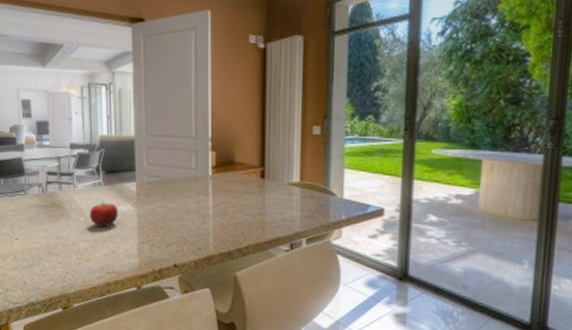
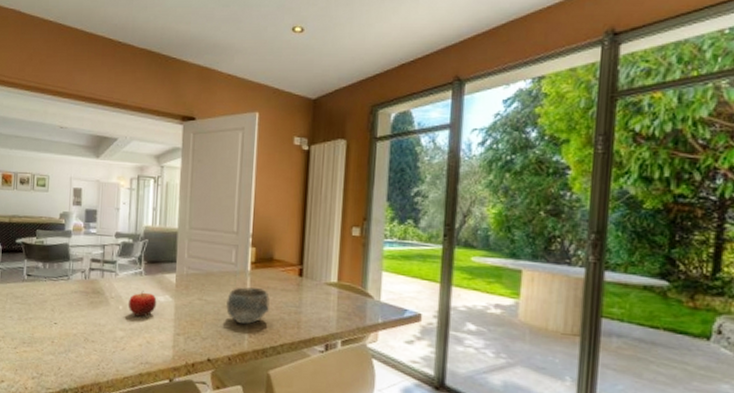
bowl: none [189,192,233,229] -> present [226,287,270,325]

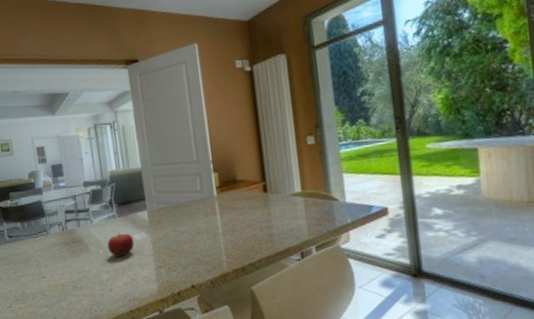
bowl: present [226,287,270,325] -> none [199,210,241,248]

